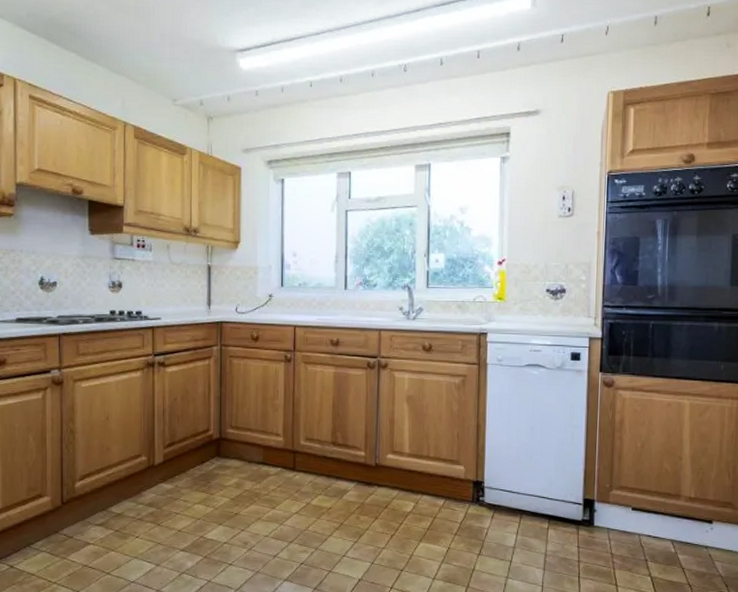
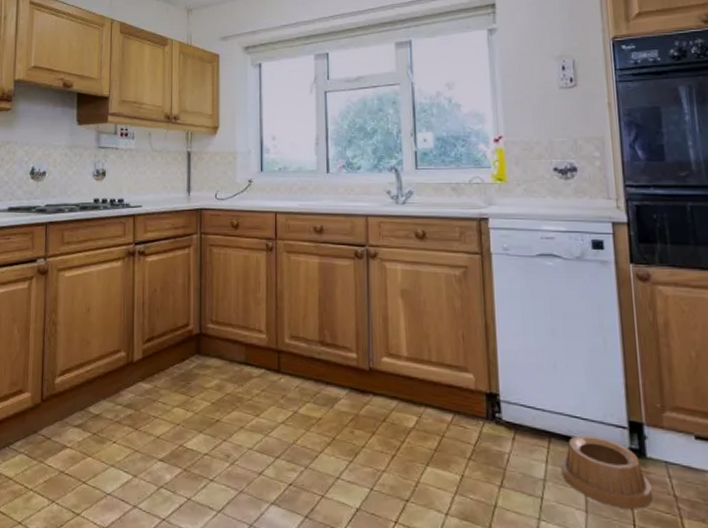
pet bowl: none [528,511,595,565] -> present [561,435,652,509]

